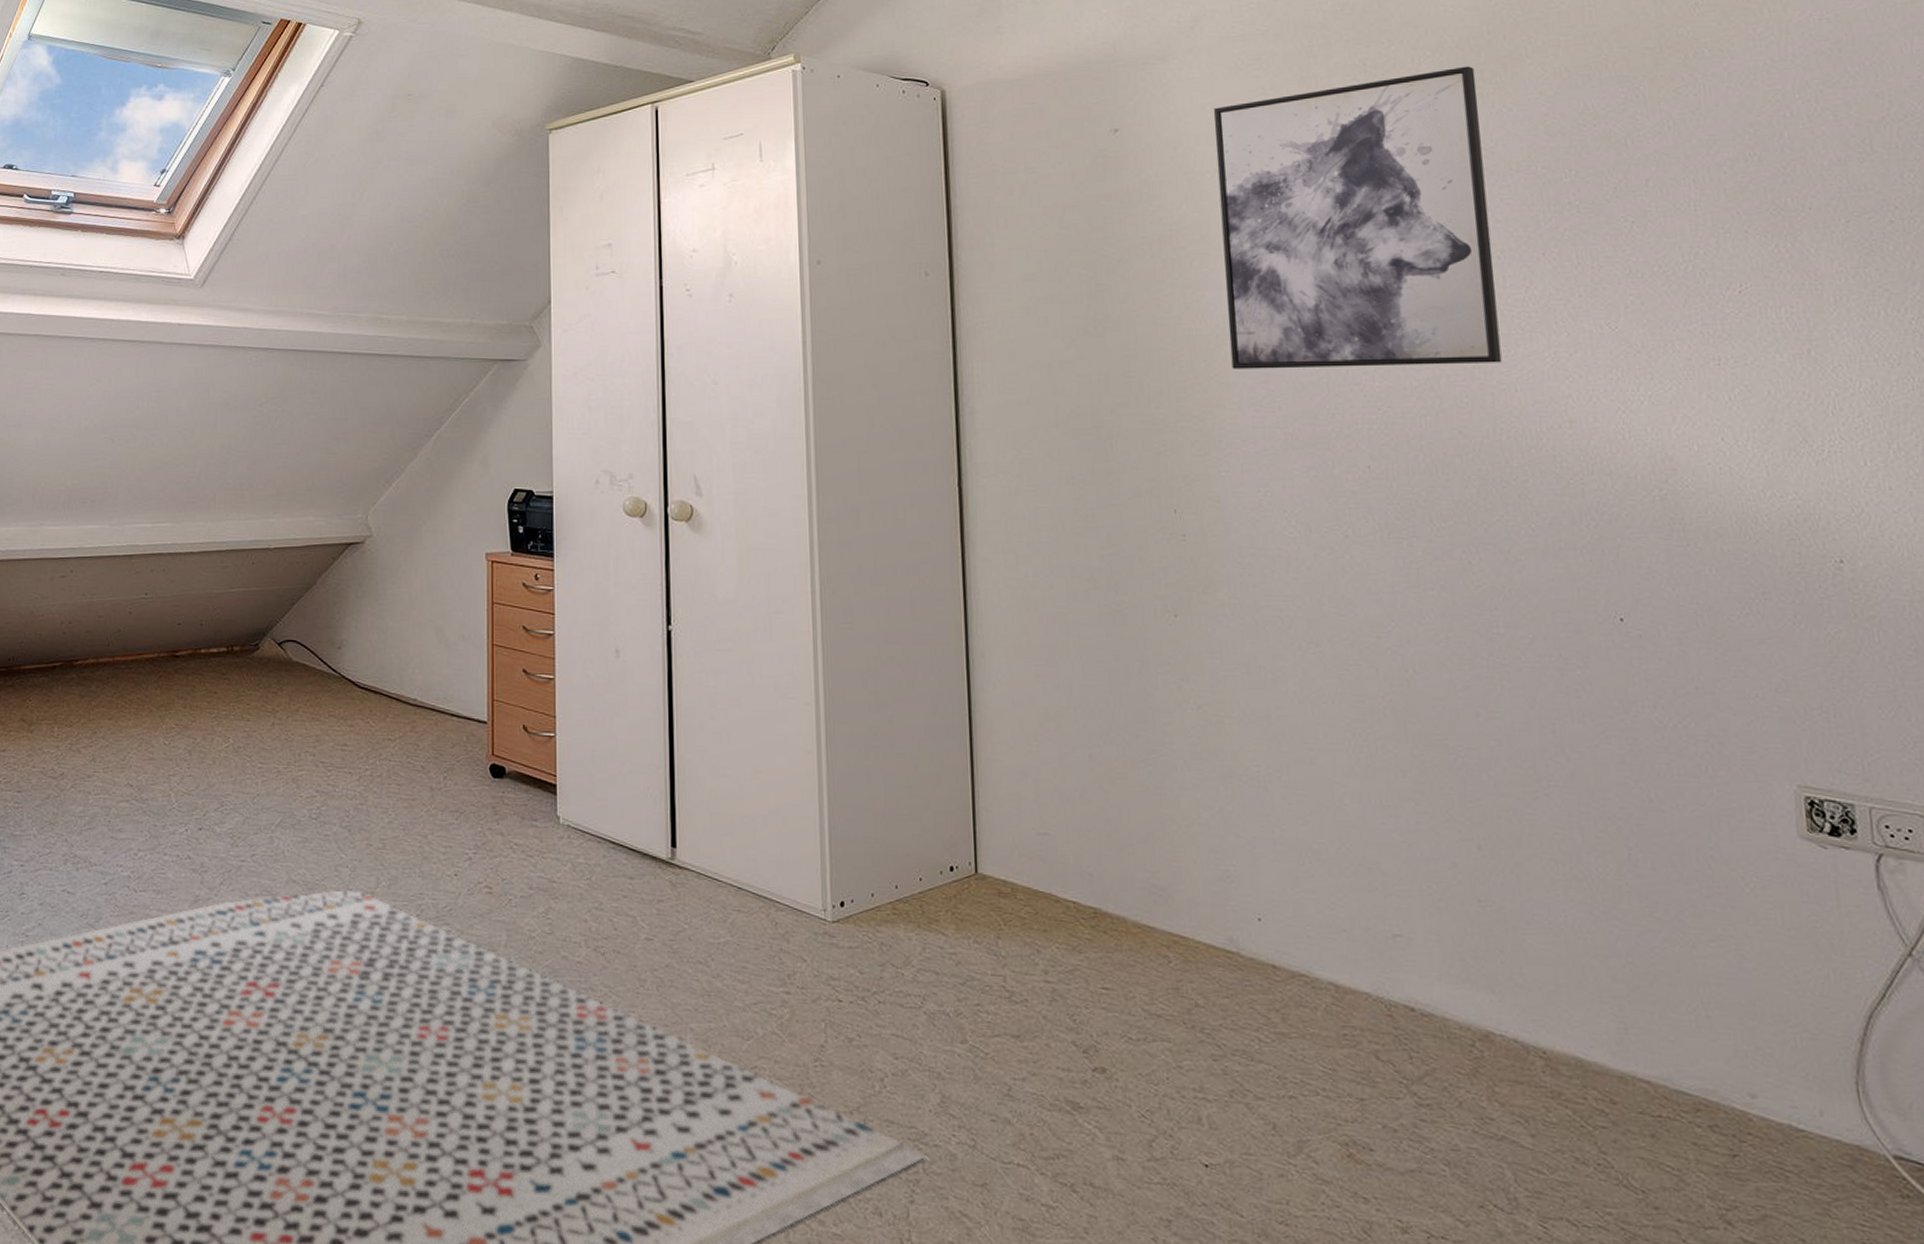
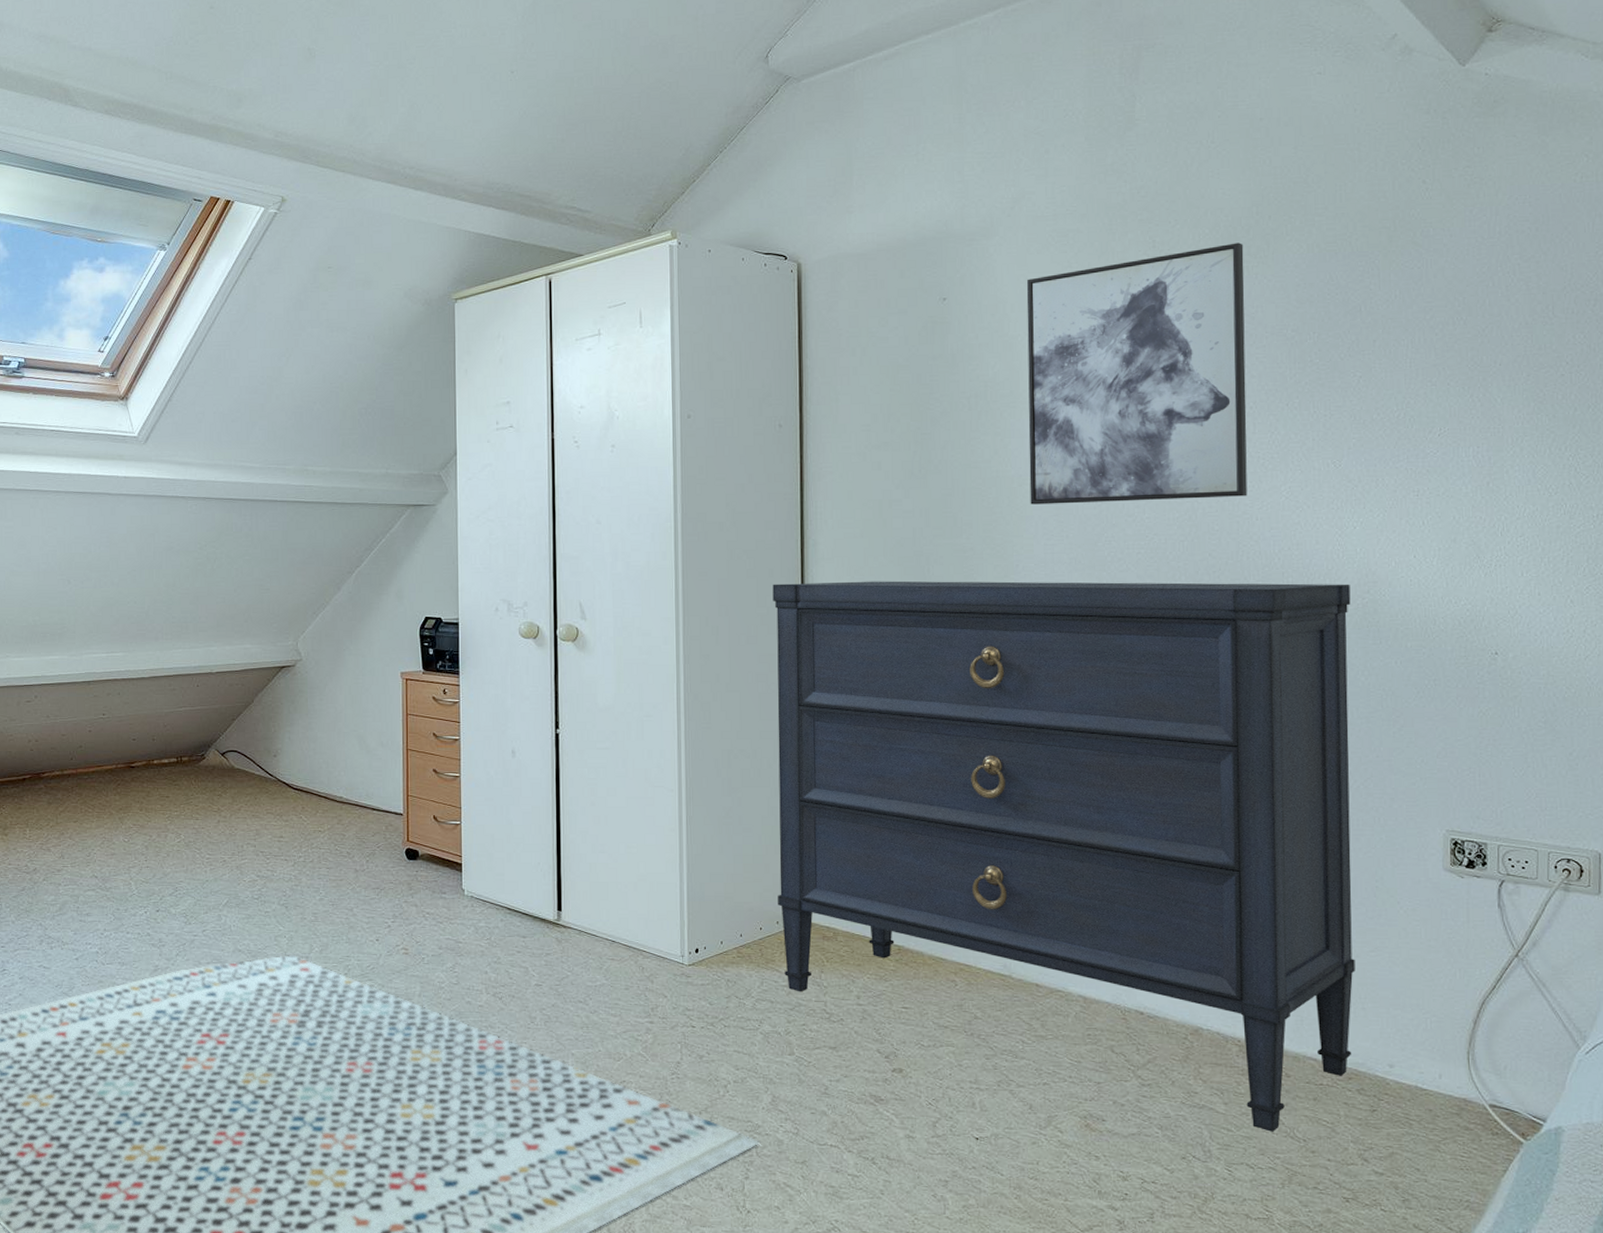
dresser: none [923,457,1698,1178] -> present [772,581,1355,1132]

